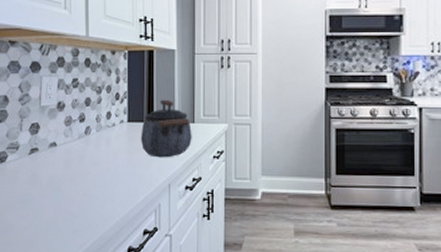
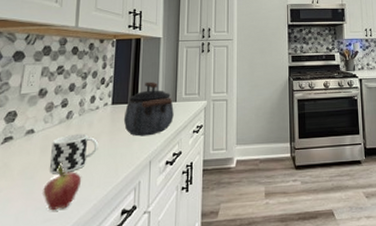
fruit: none [70,175,104,223] -> present [43,160,82,211]
cup: none [74,150,117,188] -> present [50,133,99,174]

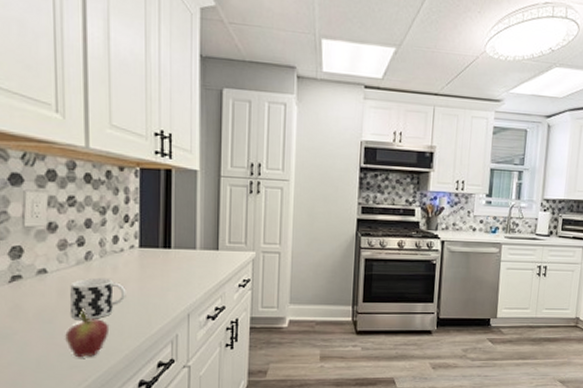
kettle: present [123,81,174,137] -> none [154,224,216,287]

